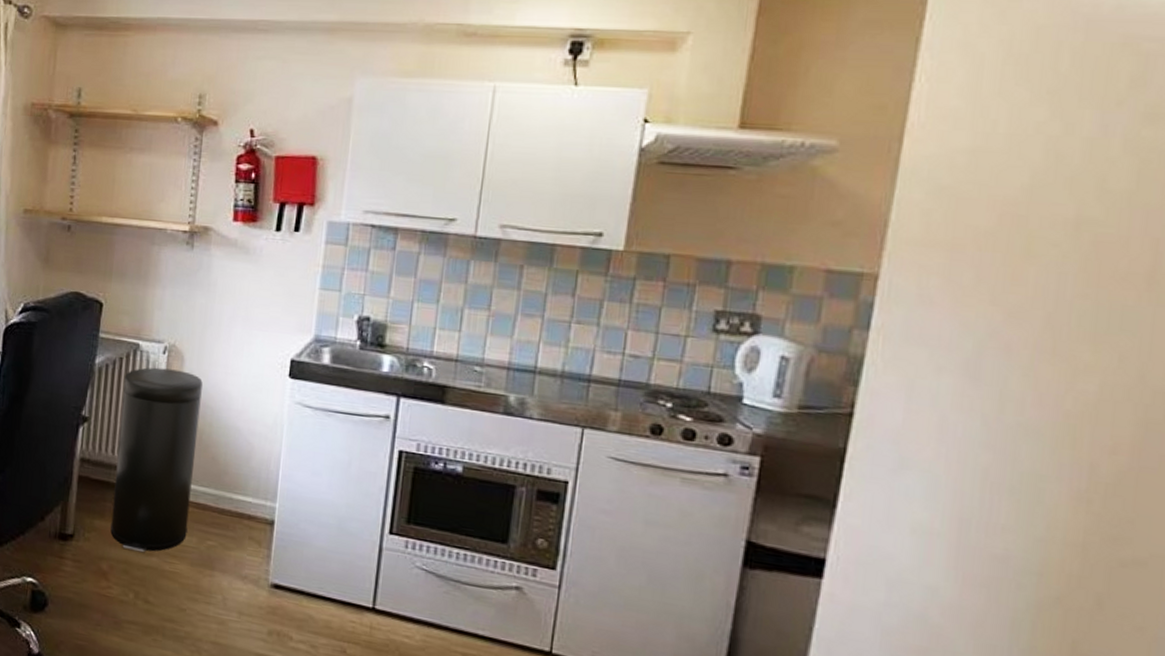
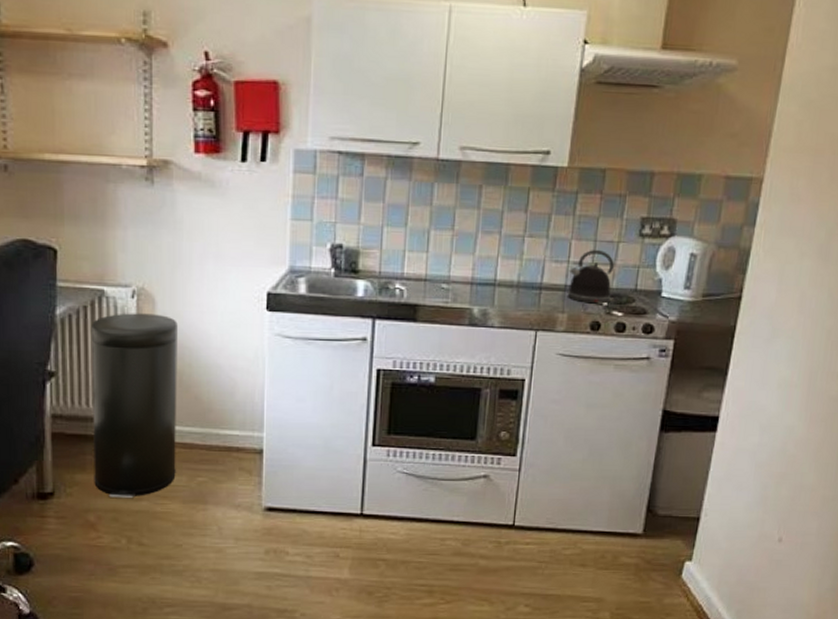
kettle: none [622,343,682,405] -> present [568,250,615,304]

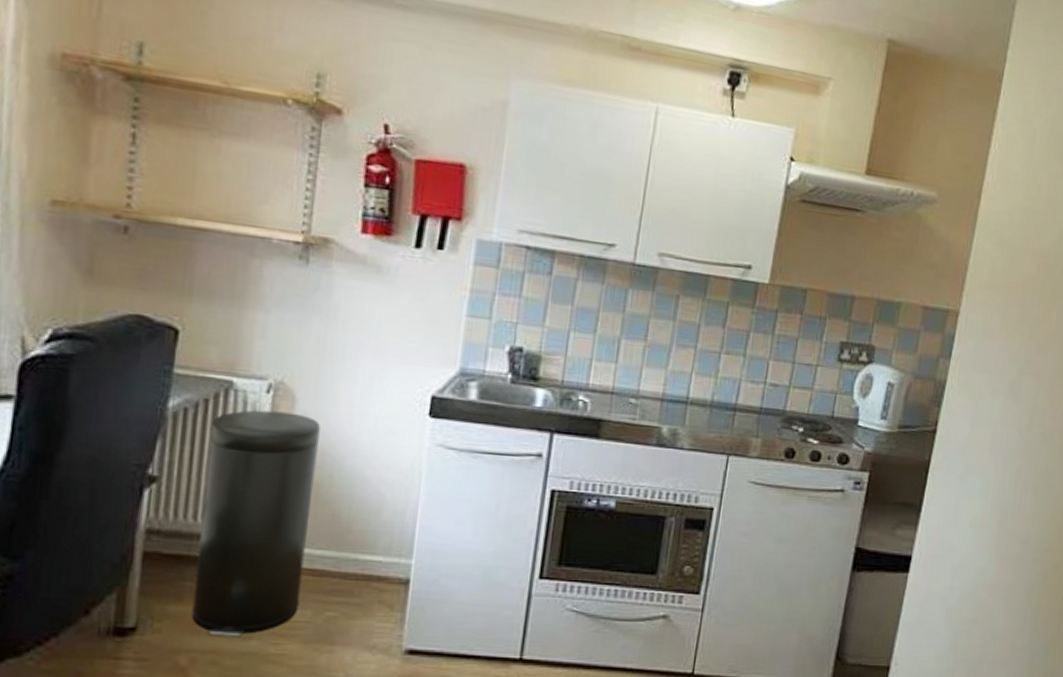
kettle: present [568,250,615,304] -> none [763,372,813,430]

